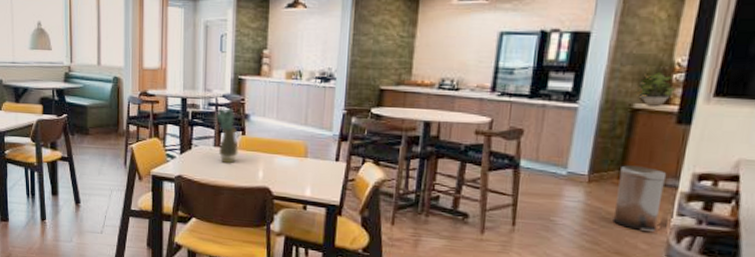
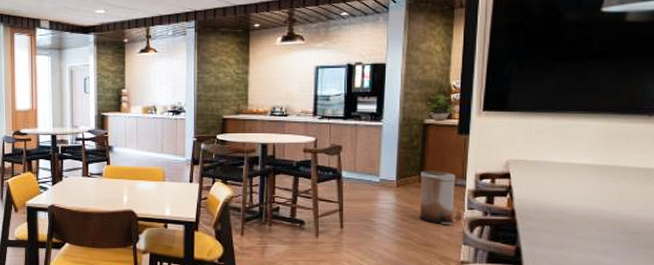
vase: present [215,105,239,163] -> none [82,140,105,190]

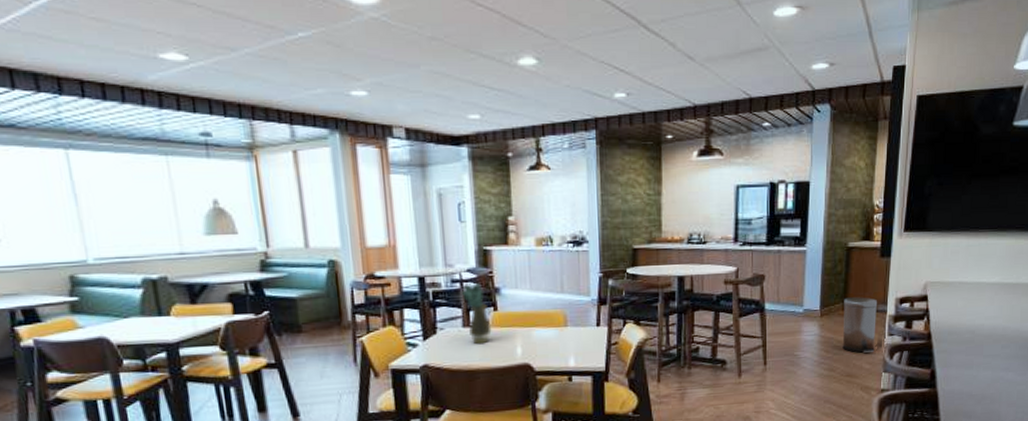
vase: none [82,140,105,190] -> present [461,281,492,344]
potted plant: present [426,94,455,121] -> none [850,214,878,244]

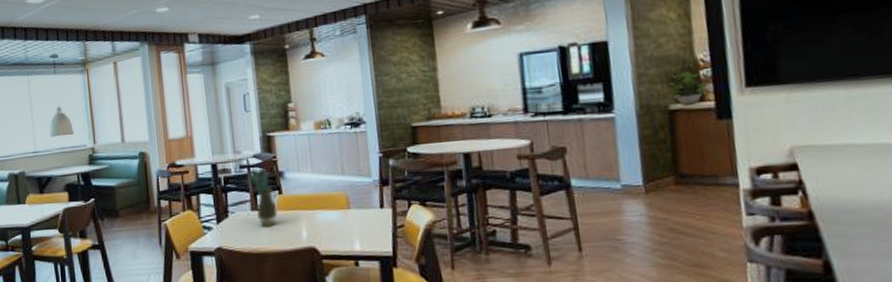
pedal bin: present [842,297,878,354] -> none [674,168,730,238]
potted plant: none [850,214,878,244] -> present [668,71,708,105]

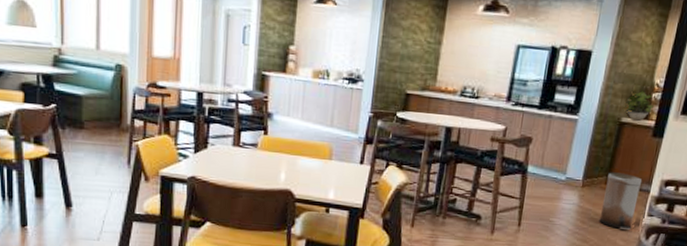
vase: present [248,166,278,227] -> none [235,102,260,164]
pedal bin: none [674,168,730,238] -> present [599,172,642,231]

